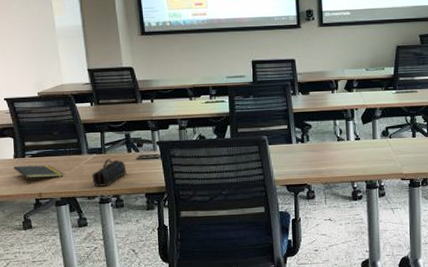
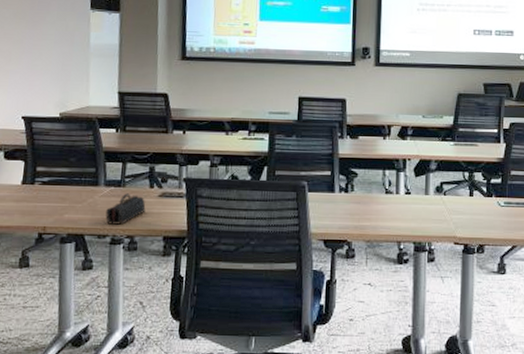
notepad: present [14,165,64,184] -> none [19,194,75,215]

